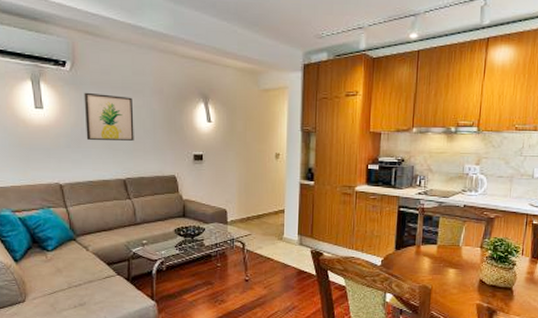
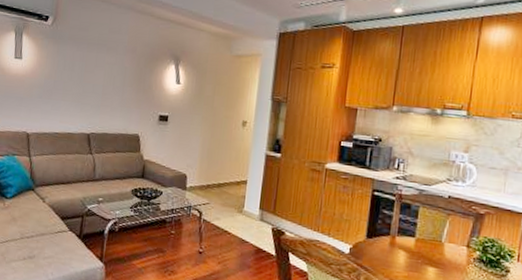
wall art: present [84,92,134,141] -> none [57,46,106,96]

